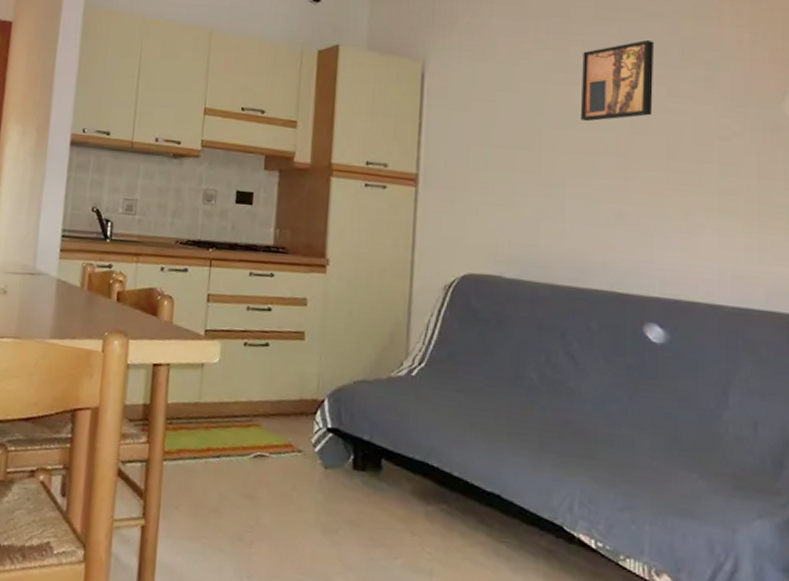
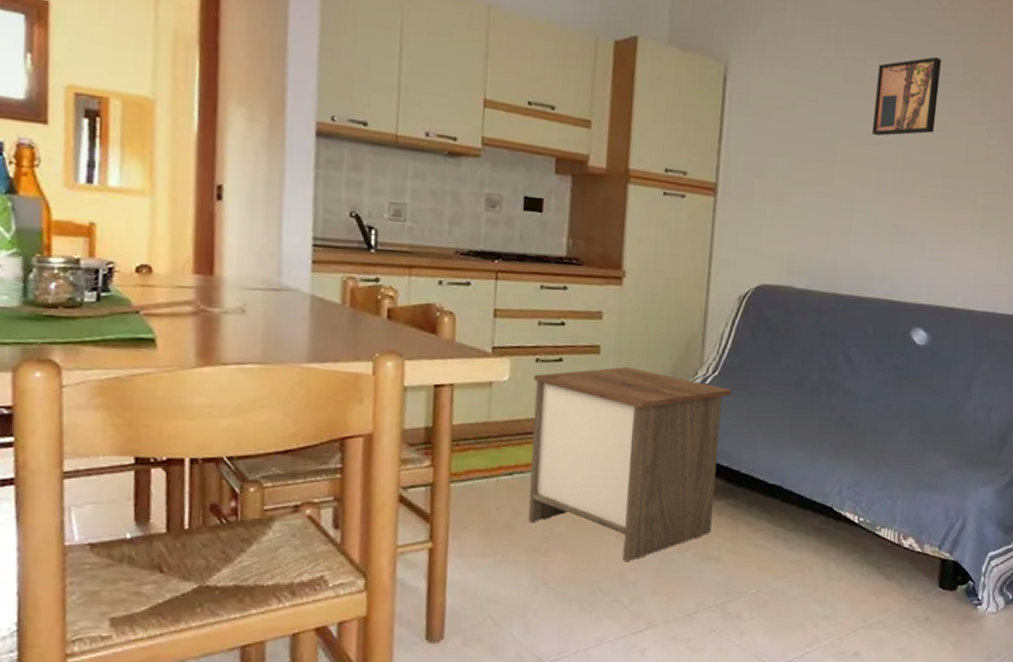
nightstand: none [233,353,441,564] -> present [528,366,733,562]

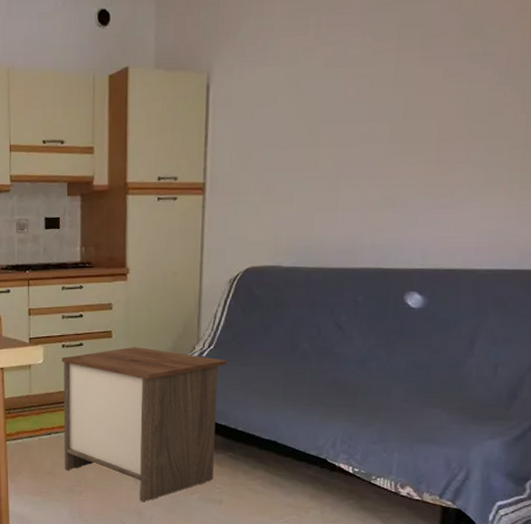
wall art: present [872,56,941,136] -> none [358,20,434,113]

